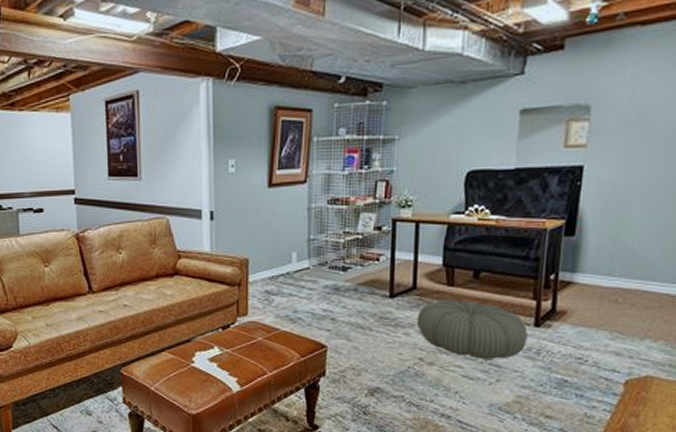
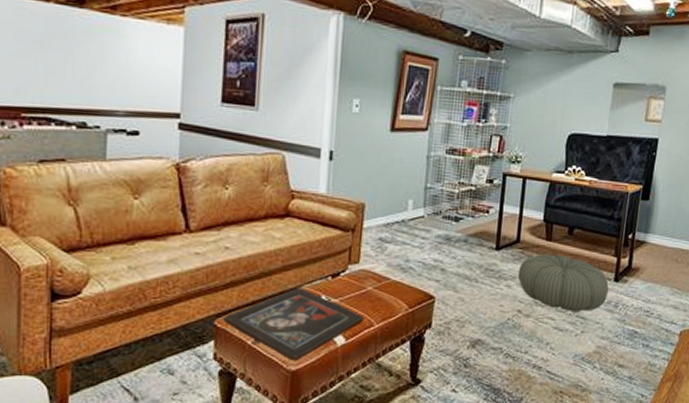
religious icon: none [128,339,257,406] -> present [223,287,364,361]

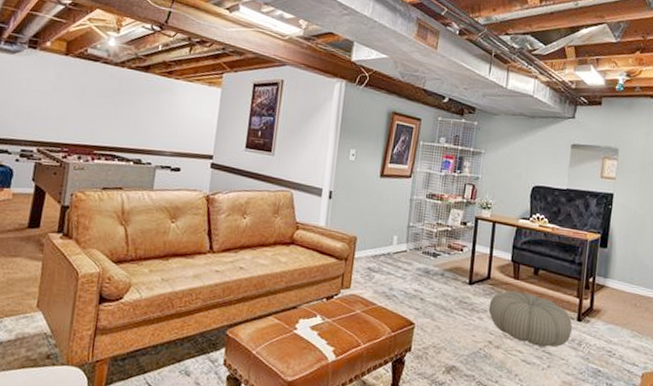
religious icon: present [223,287,364,361] -> none [234,306,353,373]

